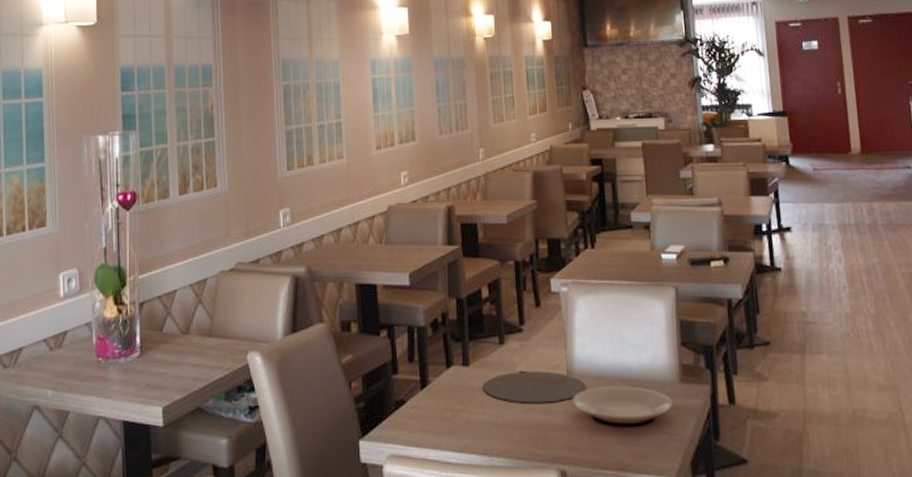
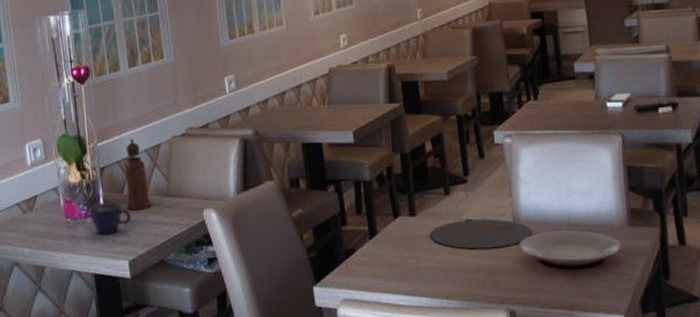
cup: none [124,341,169,378] -> present [89,202,131,235]
coffeepot: none [165,271,192,351] -> present [124,138,152,211]

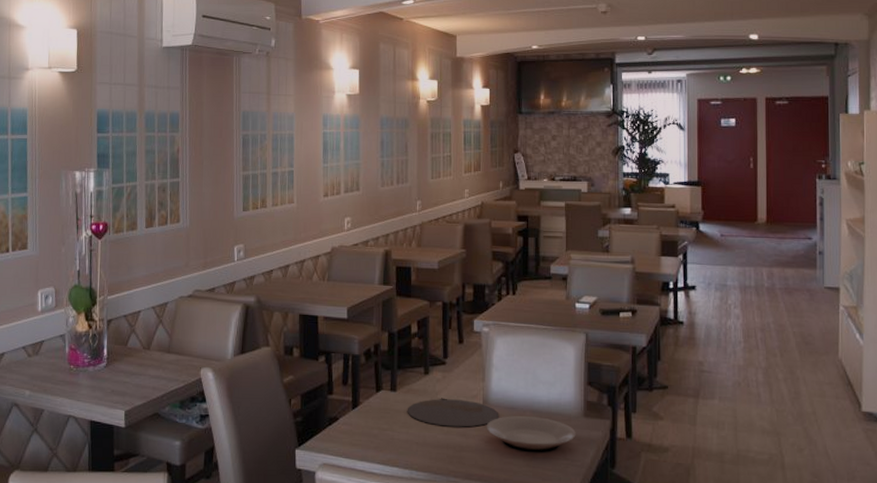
cup: present [89,202,131,235] -> none [92,353,132,385]
coffeepot: present [124,138,152,211] -> none [129,294,153,364]

